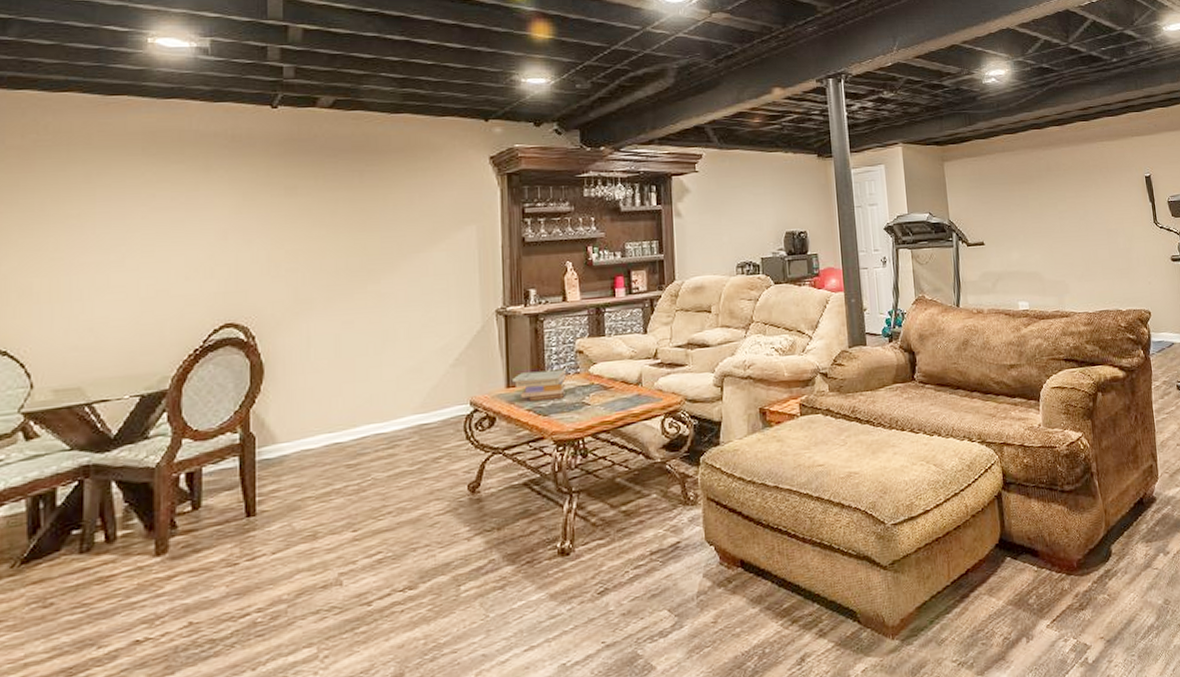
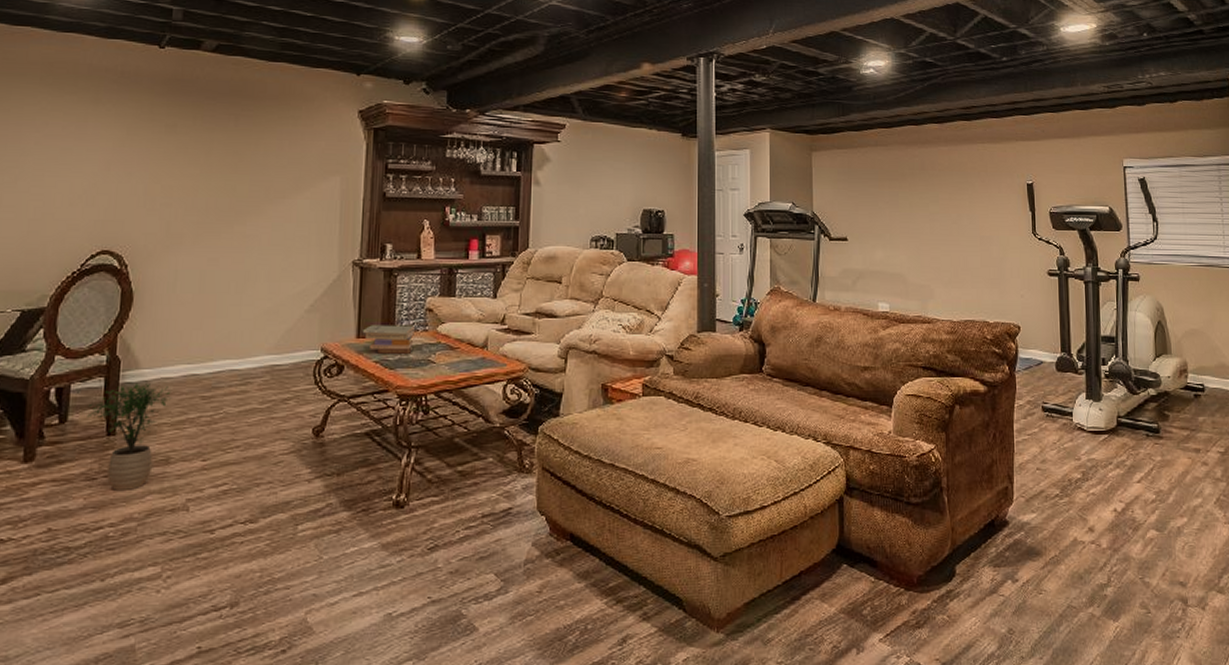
potted plant: none [223,456,315,574] -> present [87,382,172,492]

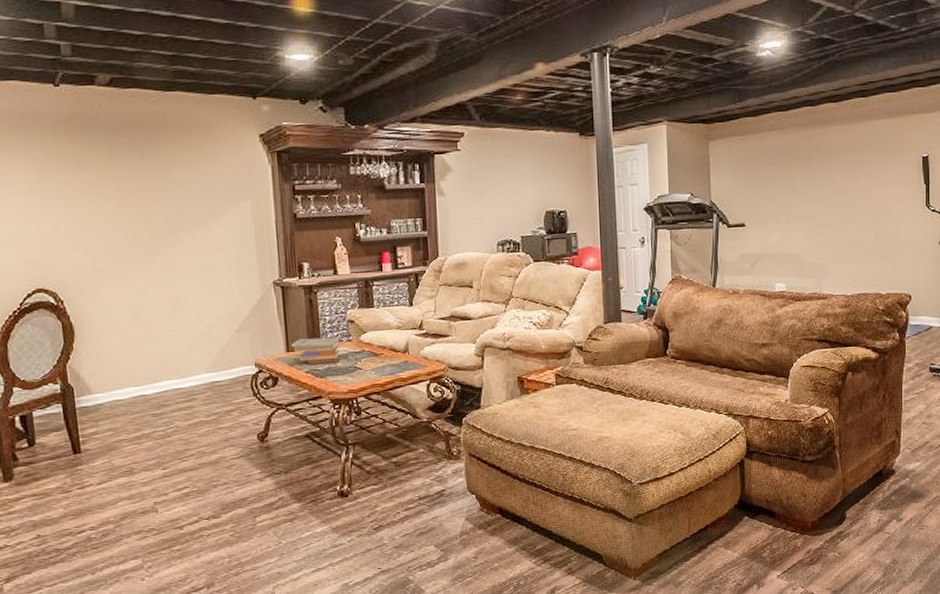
potted plant: present [87,382,172,492] -> none [51,405,126,501]

